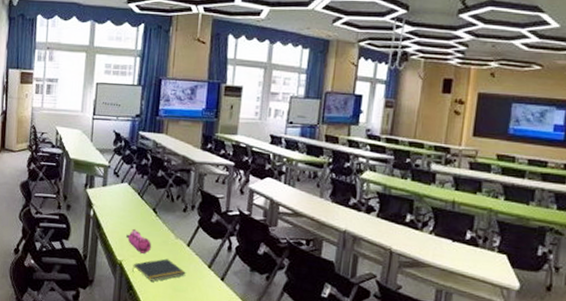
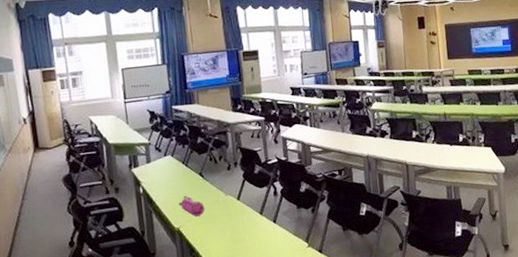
notepad: present [132,258,186,282] -> none [190,215,241,240]

